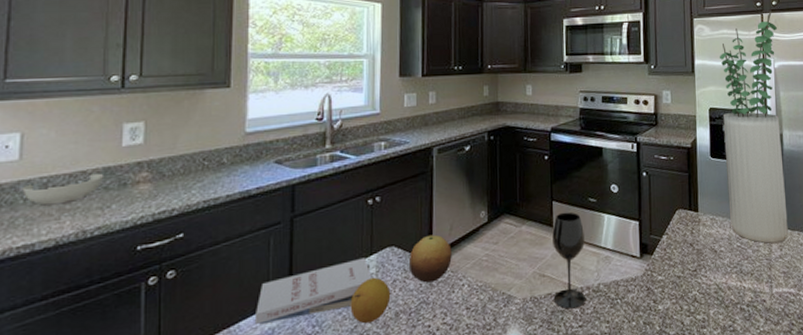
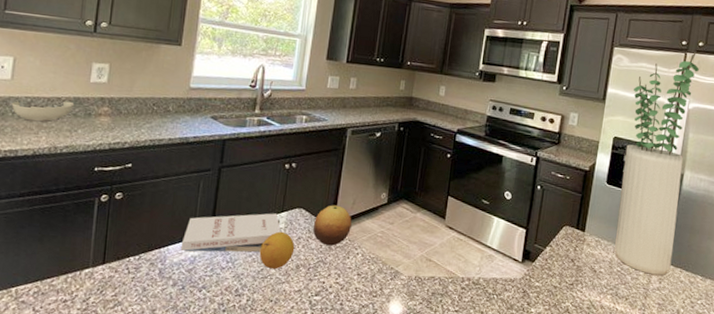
wineglass: present [552,212,587,309] -> none [435,208,474,295]

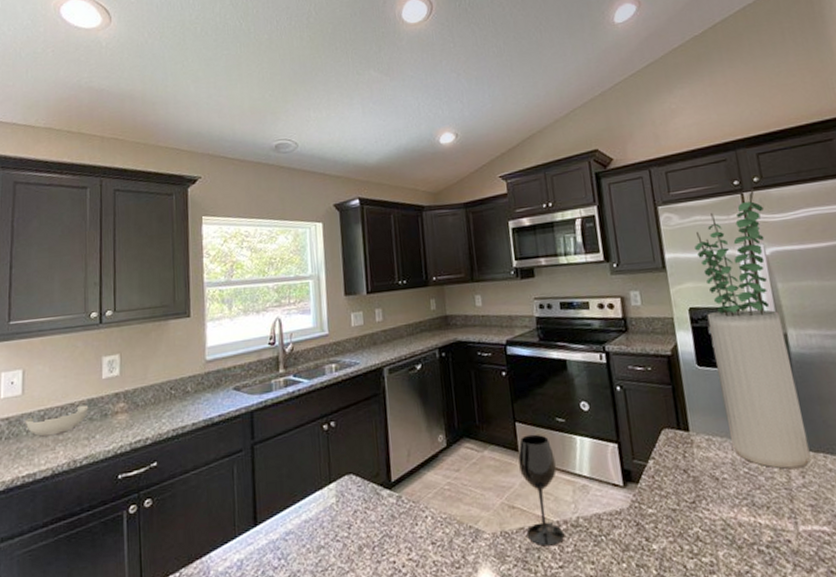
books: present [180,213,281,253] -> none [223,486,333,556]
fruit: present [259,231,295,270] -> none [313,507,353,558]
fruit: present [313,205,352,246] -> none [368,461,413,514]
wineglass: none [435,208,474,295] -> present [518,434,565,547]

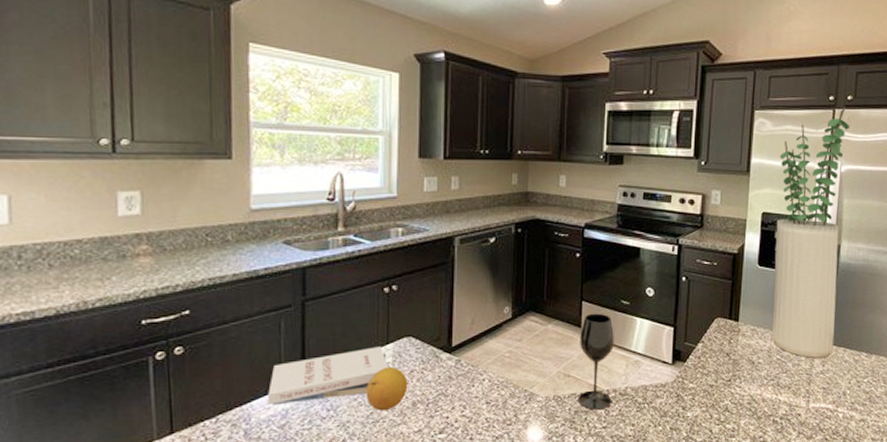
bowl: present [25,405,89,437] -> none [15,243,102,273]
books: none [223,486,333,556] -> present [267,346,389,406]
fruit: none [313,507,353,558] -> present [365,366,408,411]

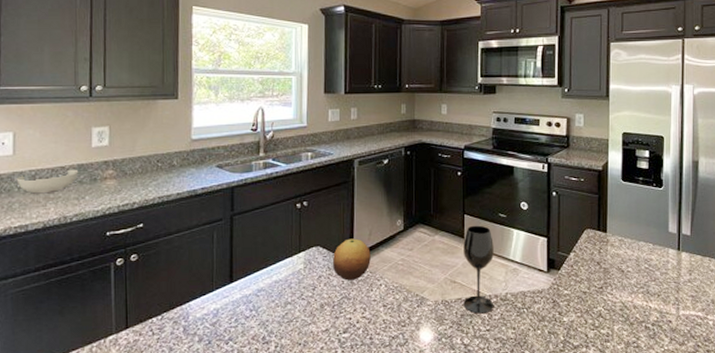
bowl: none [15,243,102,273] -> present [16,169,79,194]
books: present [267,346,389,406] -> none [202,255,301,306]
fruit: present [365,366,408,411] -> none [281,272,317,312]
fruit: none [428,328,472,375] -> present [333,238,371,281]
vase: present [771,108,849,358] -> none [636,37,699,267]

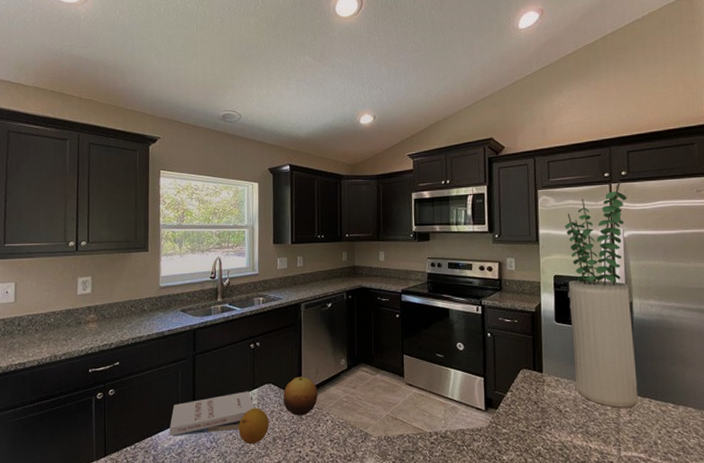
bowl: present [16,169,79,194] -> none [17,314,67,336]
books: none [202,255,301,306] -> present [169,391,255,437]
fruit: none [281,272,317,312] -> present [238,407,269,445]
wineglass: present [463,225,495,314] -> none [403,365,435,450]
vase: none [636,37,699,267] -> present [565,182,638,408]

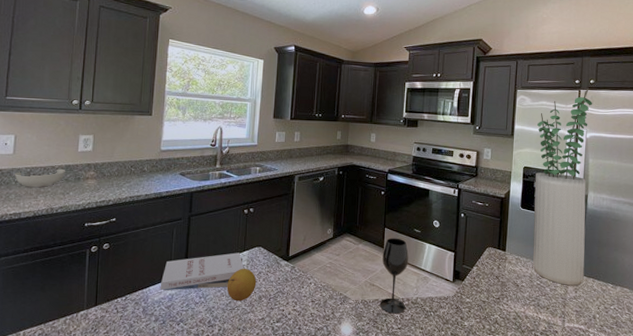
bowl: none [17,314,67,336] -> present [14,168,66,188]
fruit: present [283,376,318,416] -> none [272,242,304,278]
wineglass: none [403,365,435,450] -> present [379,238,409,314]

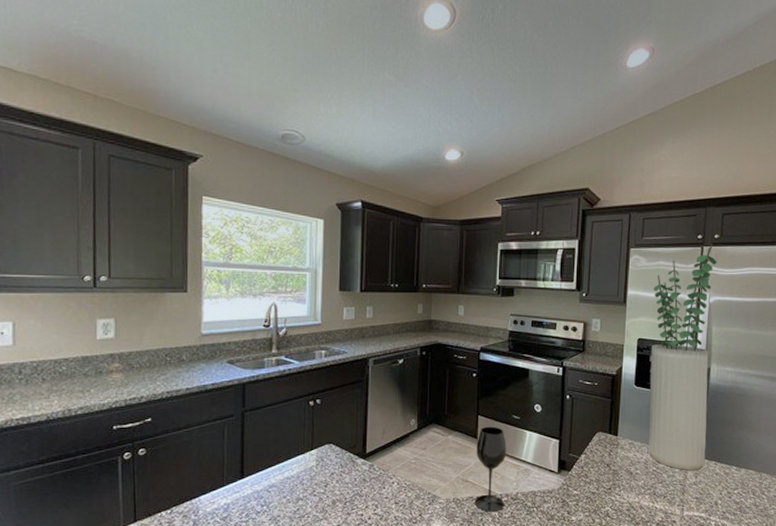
bowl: present [14,168,66,188] -> none [17,361,84,386]
books: present [160,252,244,291] -> none [212,452,313,500]
fruit: present [226,268,257,302] -> none [293,469,329,508]

